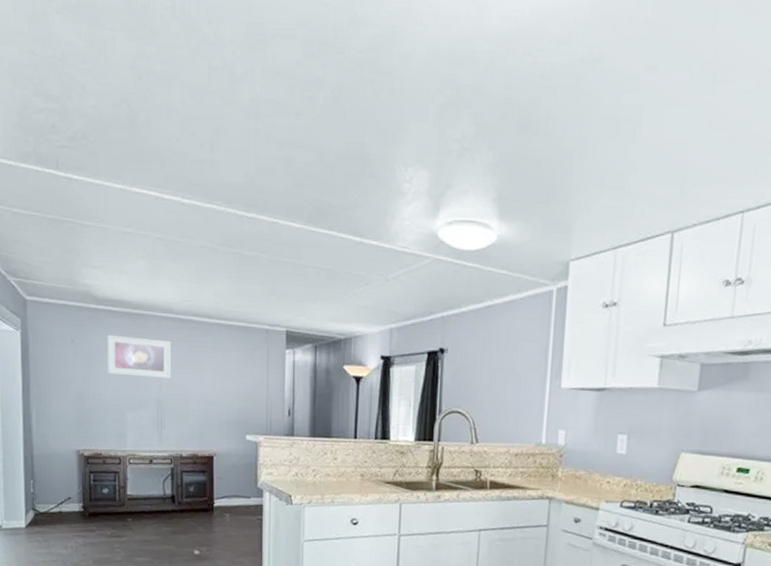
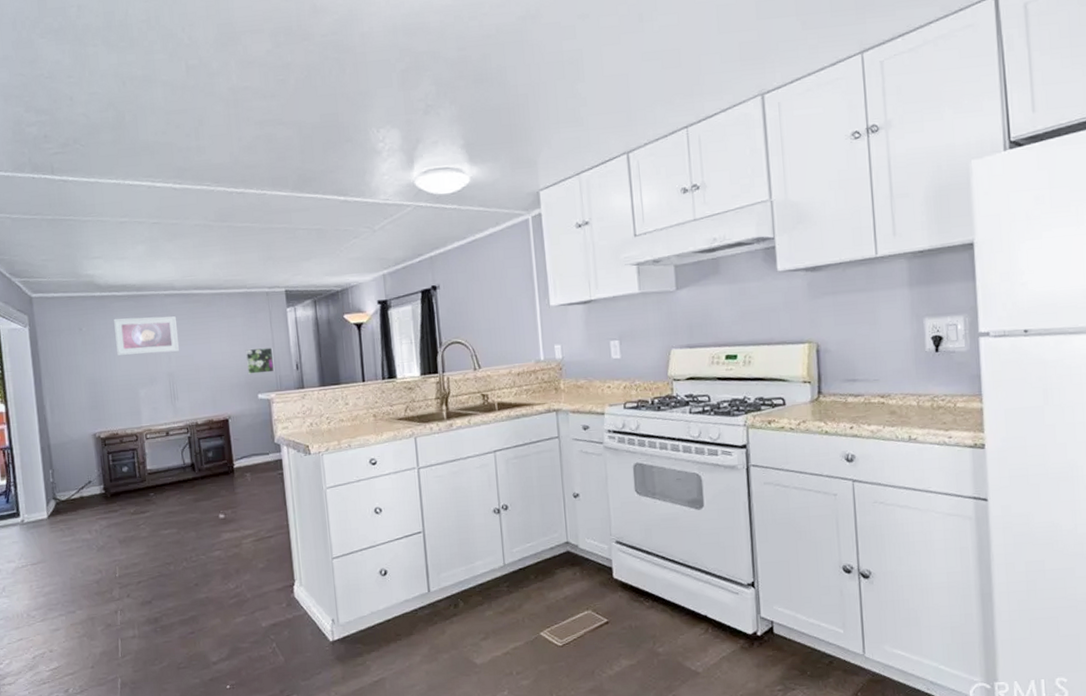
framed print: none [237,386,266,415] -> present [245,347,275,374]

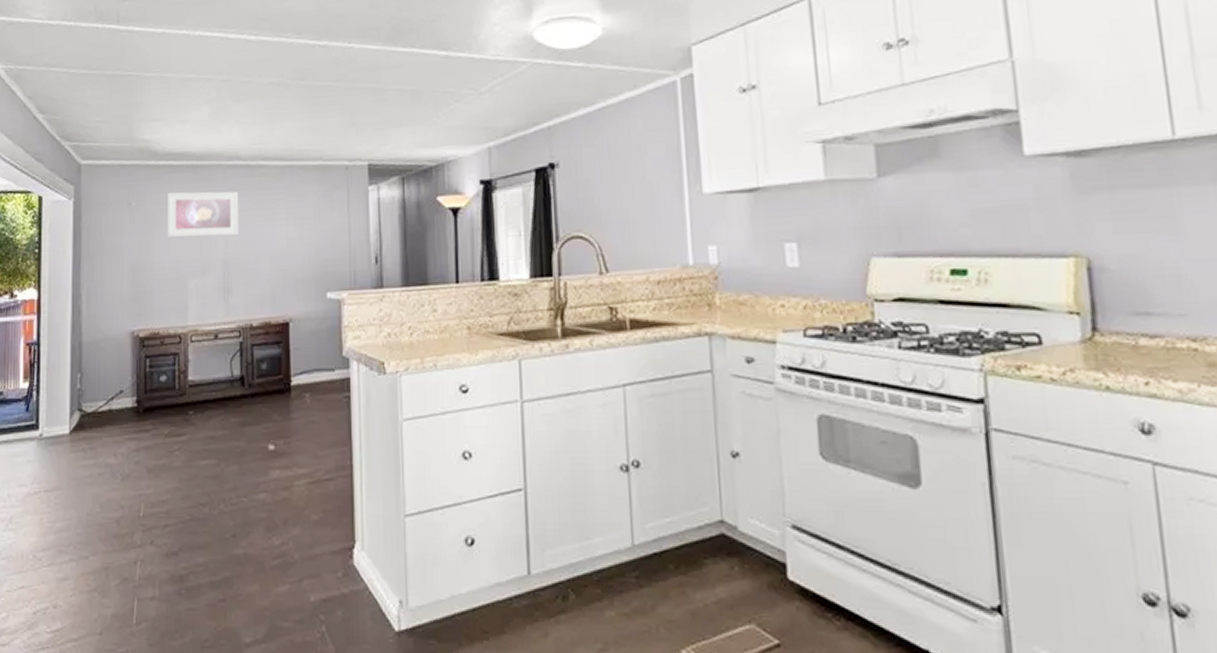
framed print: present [245,347,275,374] -> none [315,234,349,267]

